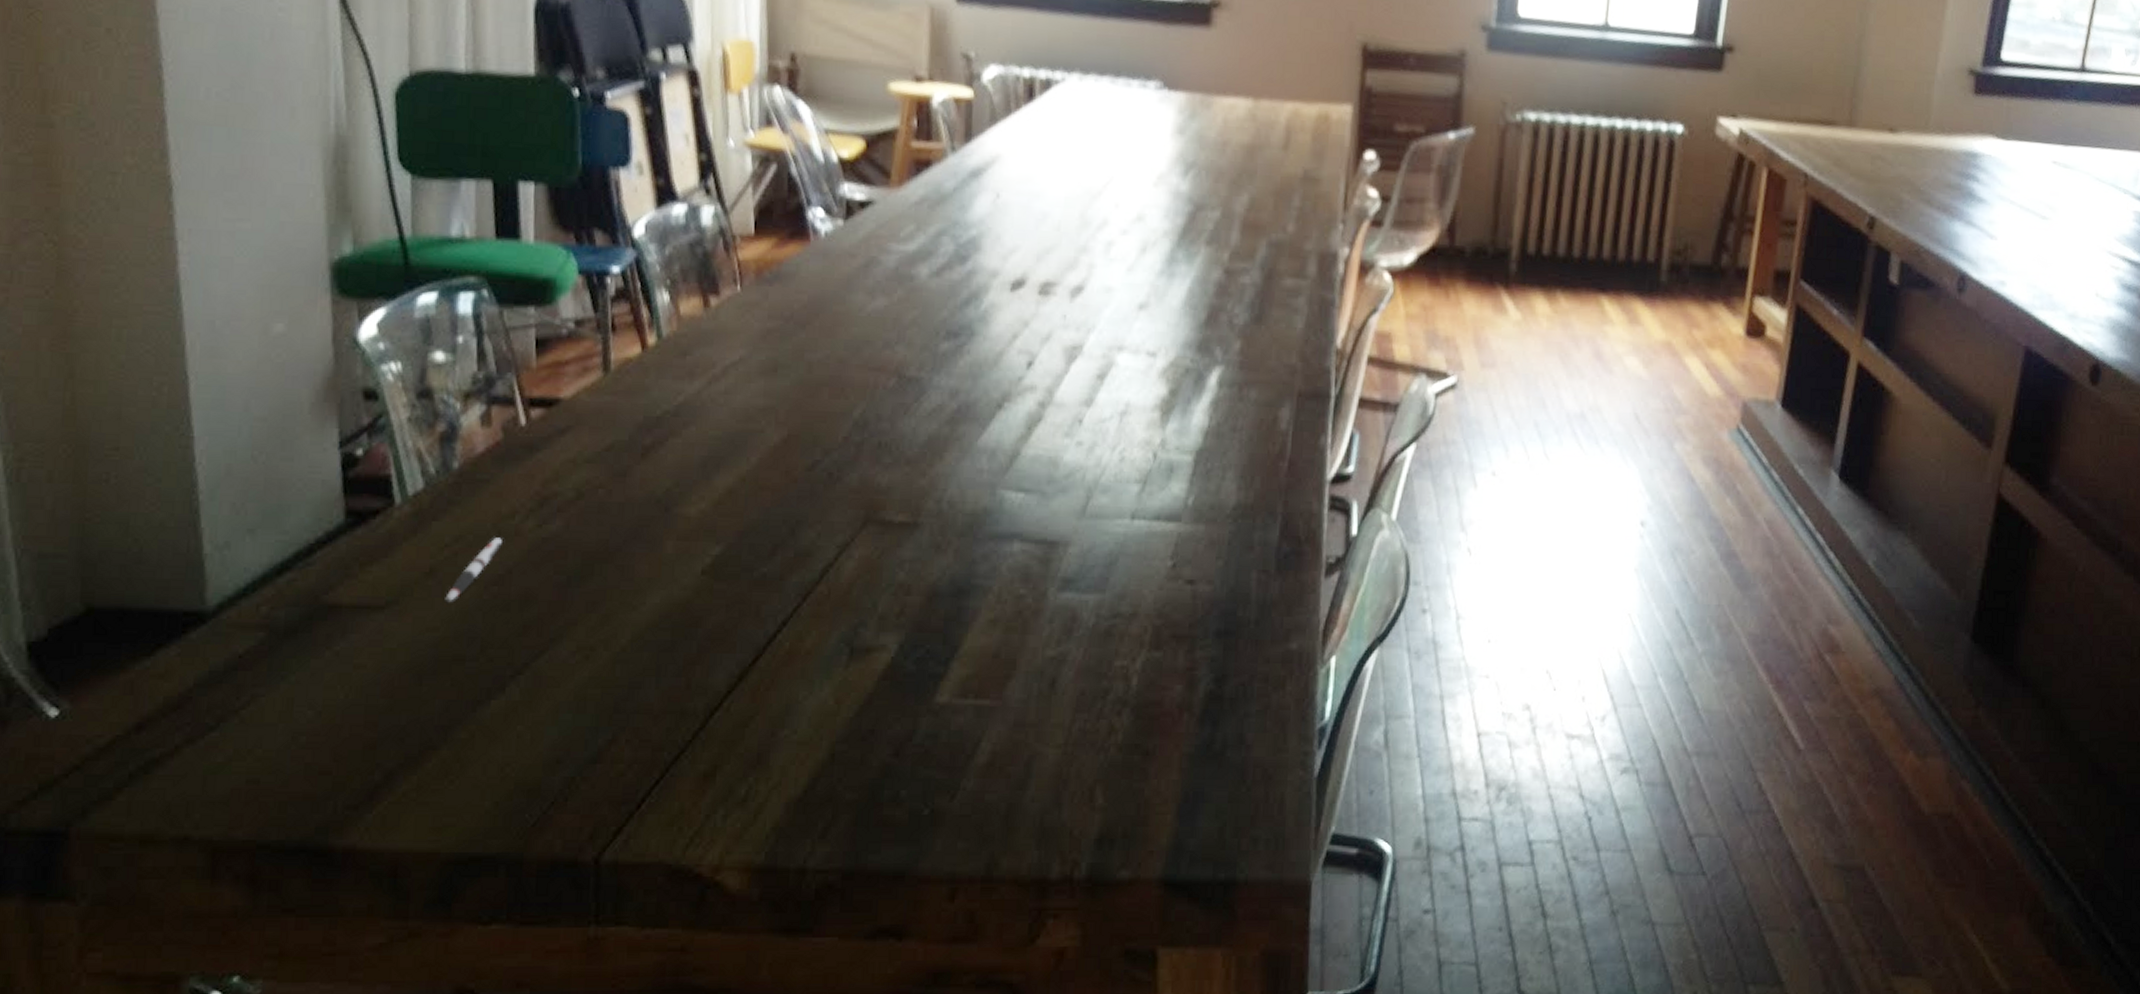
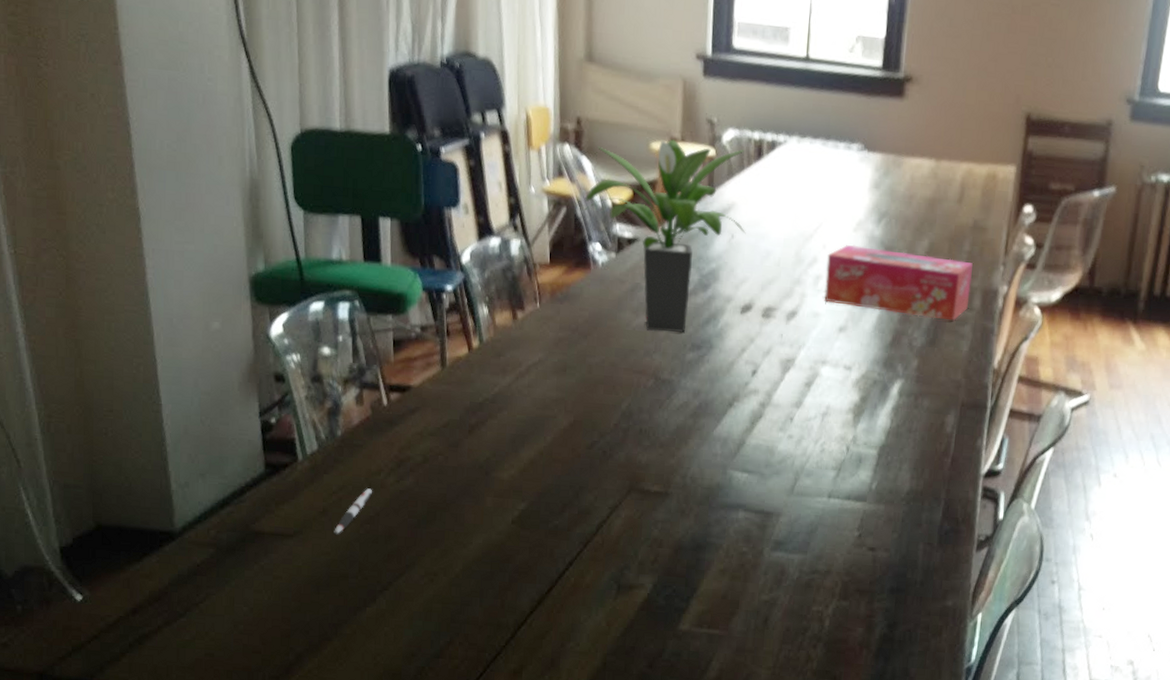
potted plant: none [801,78,1015,317] -> present [585,139,746,332]
tissue box: none [1118,202,1305,292] -> present [824,245,973,321]

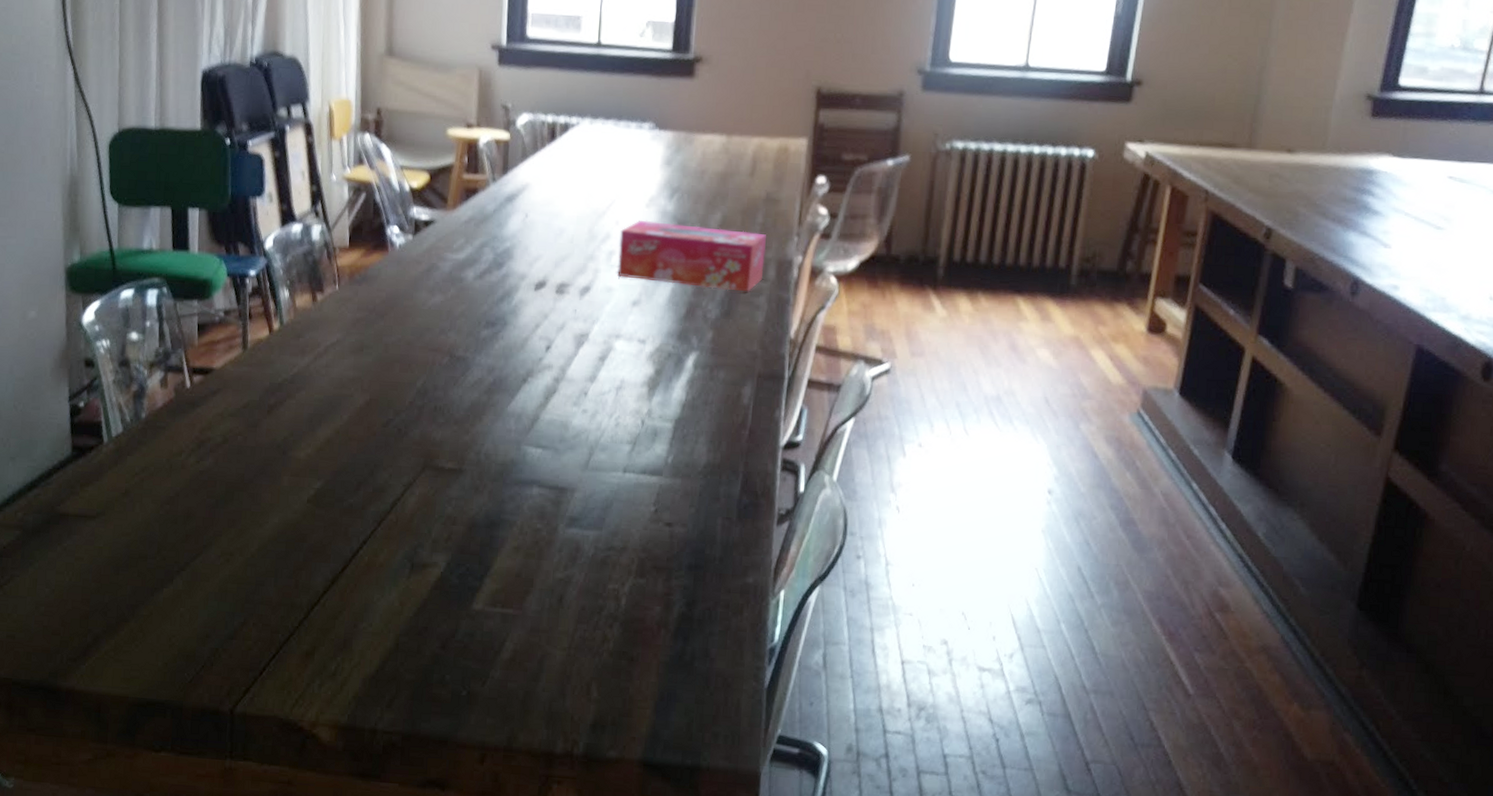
pen: present [334,488,372,535] -> none [135,469,173,516]
potted plant: present [585,139,746,332] -> none [383,125,540,310]

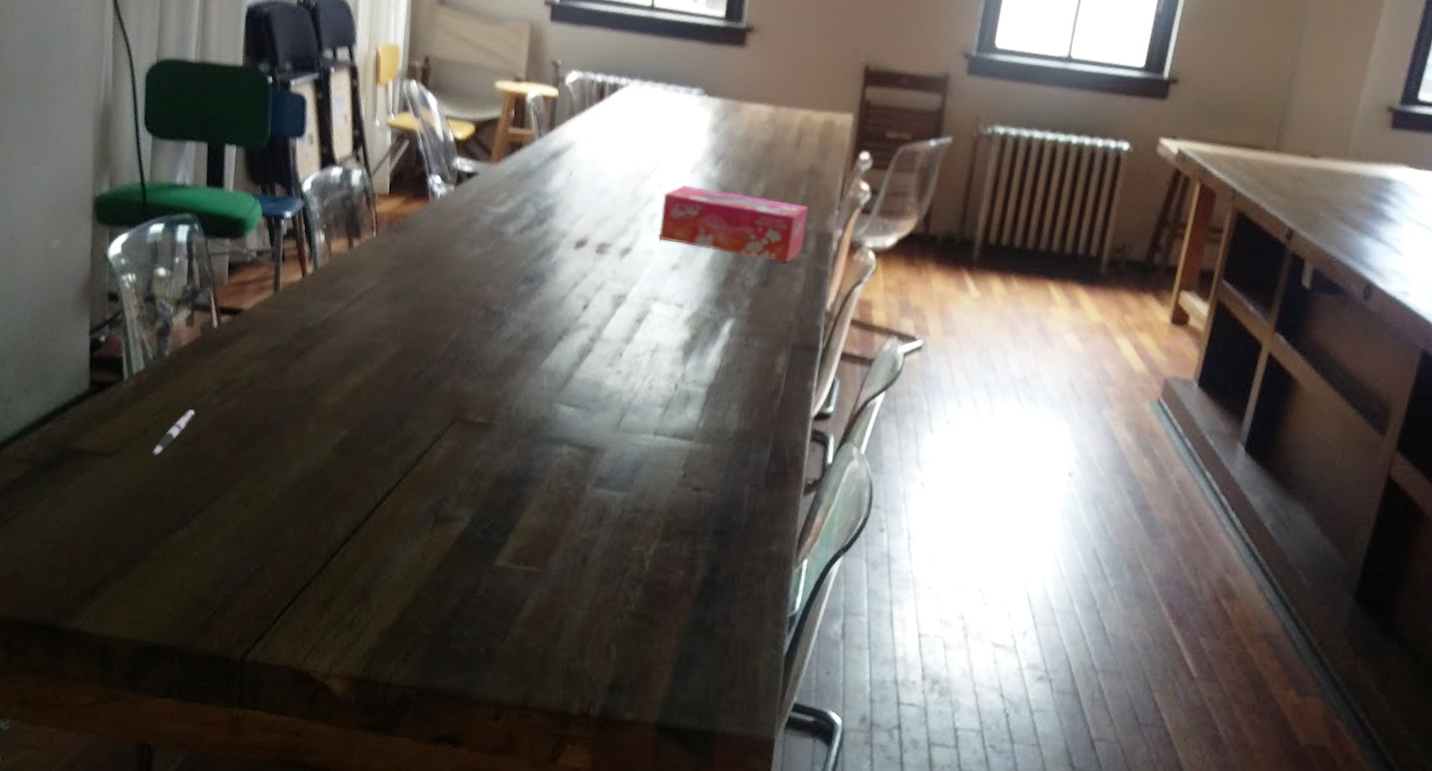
pen: none [135,469,173,516] -> present [152,409,195,455]

